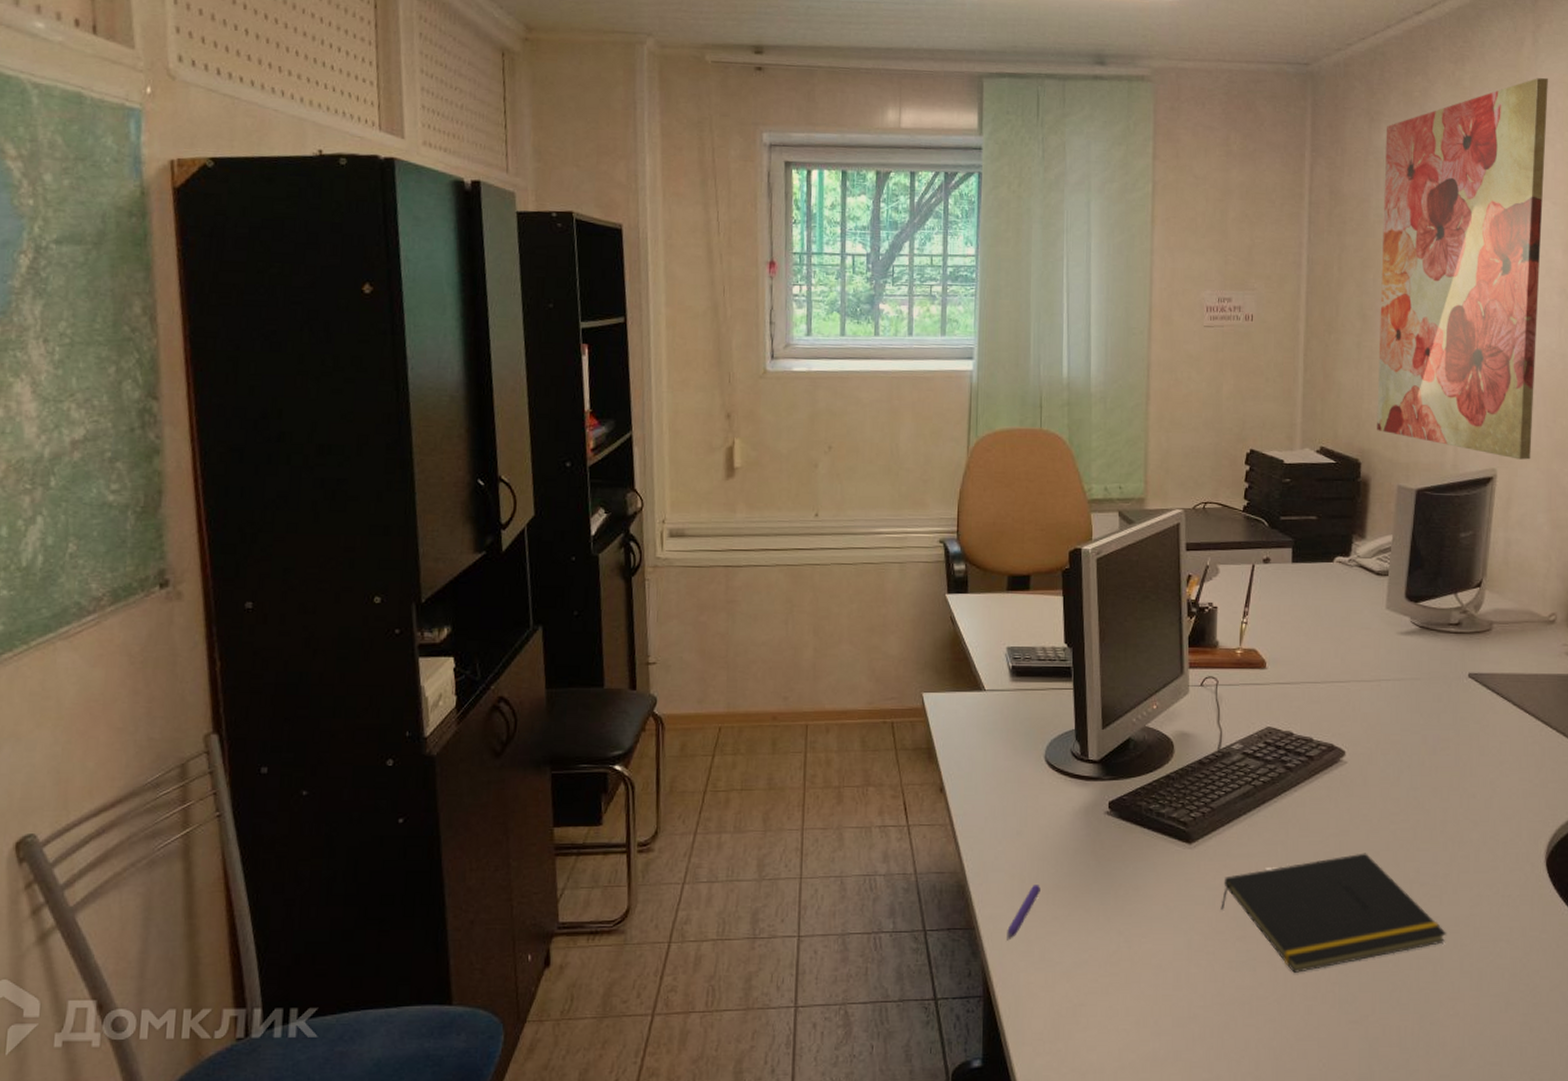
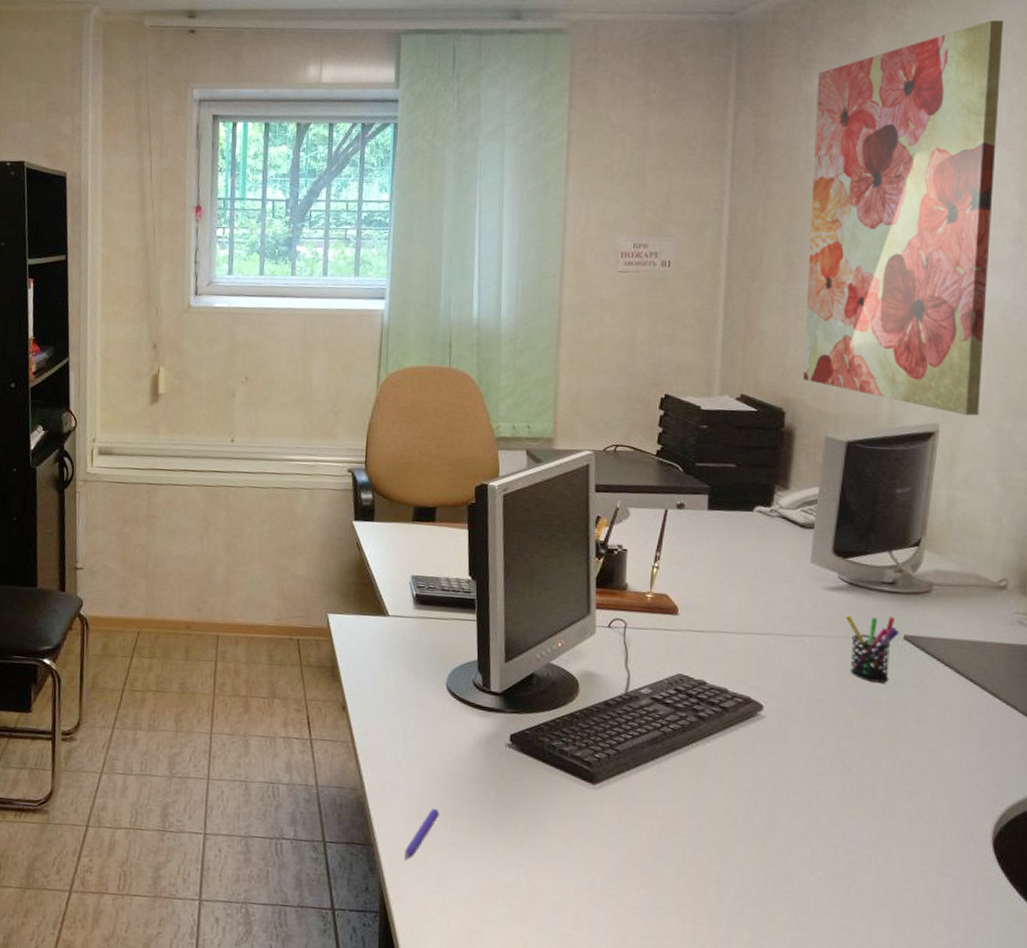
notepad: present [1221,853,1447,973] -> none [625,812,876,928]
pen holder: none [1417,656,1465,721] -> present [845,614,900,684]

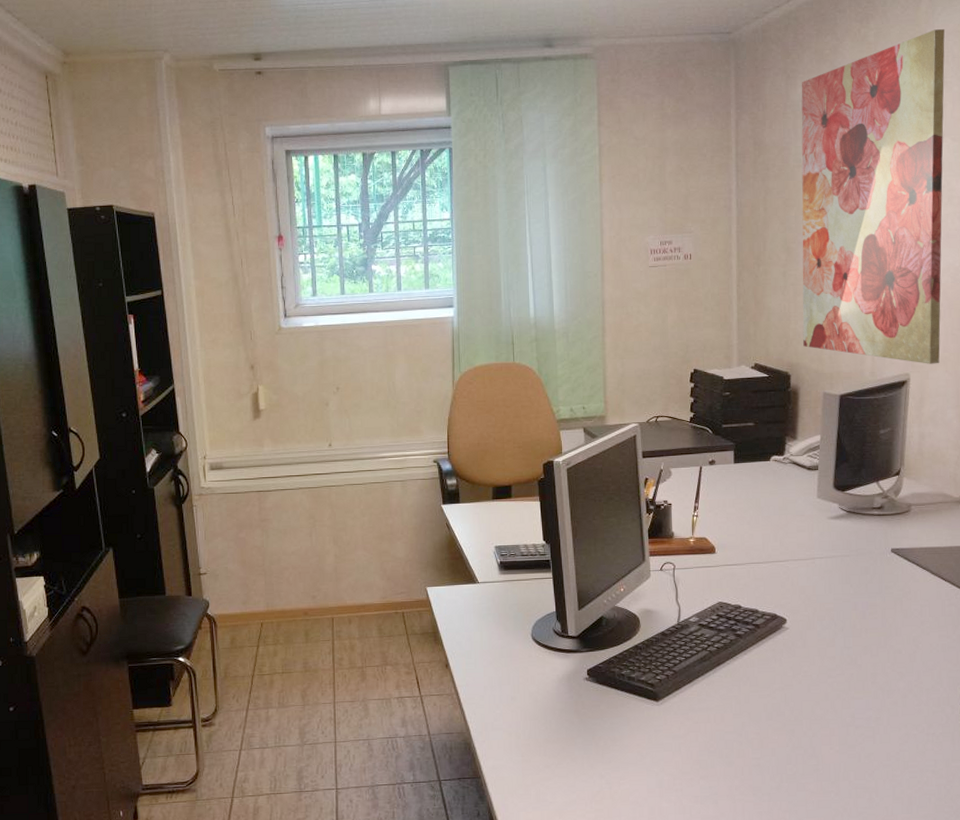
pen: present [404,809,439,861] -> none [507,740,534,786]
pen holder: present [845,614,900,684] -> none [845,535,888,590]

